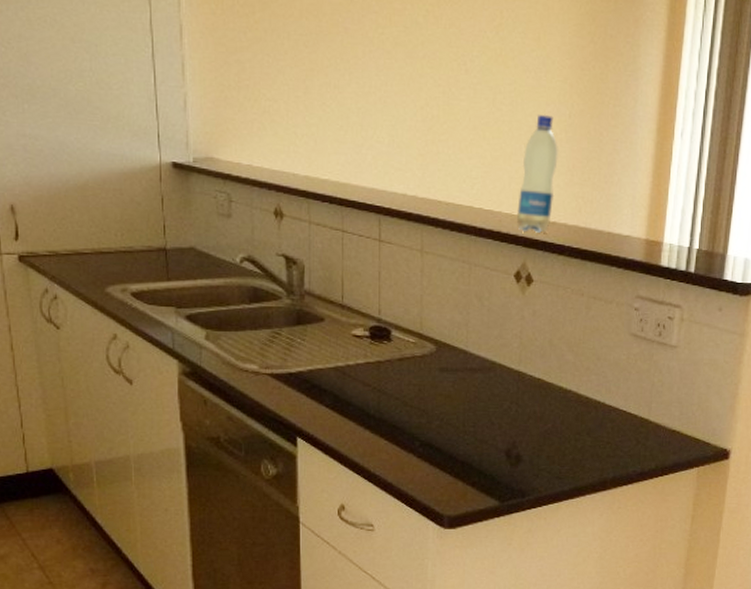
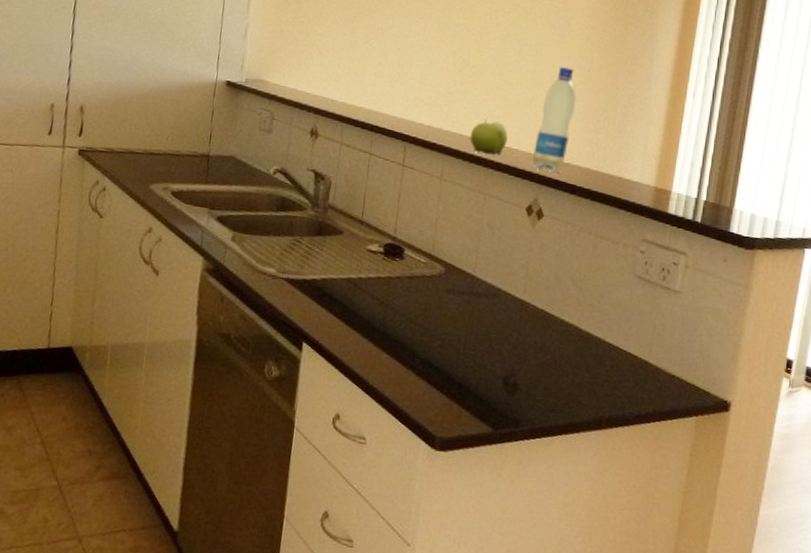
fruit: none [448,181,488,221] -> present [470,119,508,156]

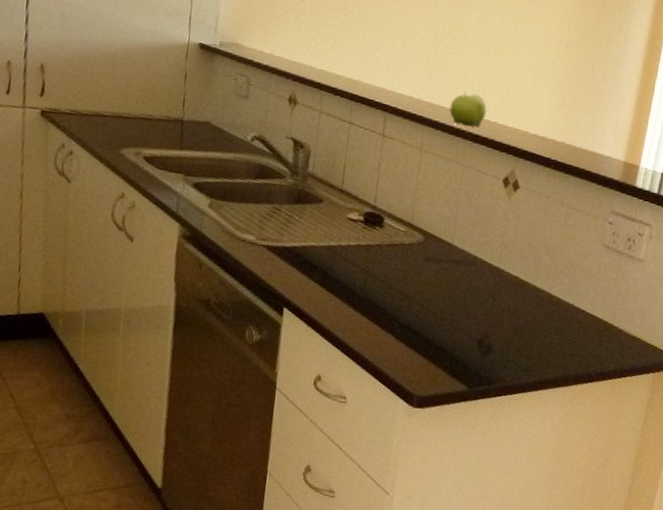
bottle: present [532,66,578,173] -> none [510,41,555,146]

